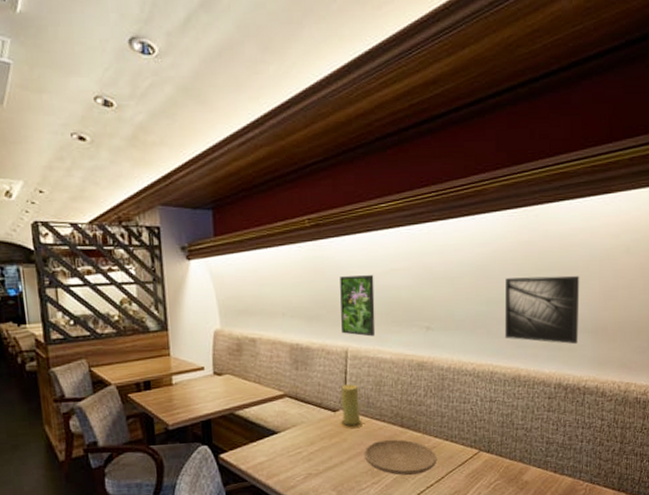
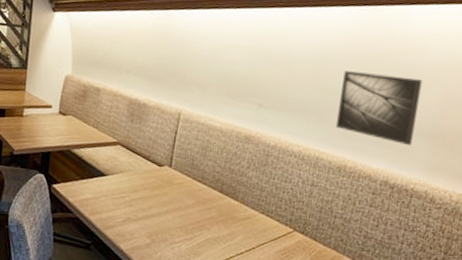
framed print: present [340,275,376,337] -> none [178,45,216,104]
candle: present [340,384,363,429] -> none [163,144,186,185]
plate: present [363,439,437,476] -> none [181,201,251,241]

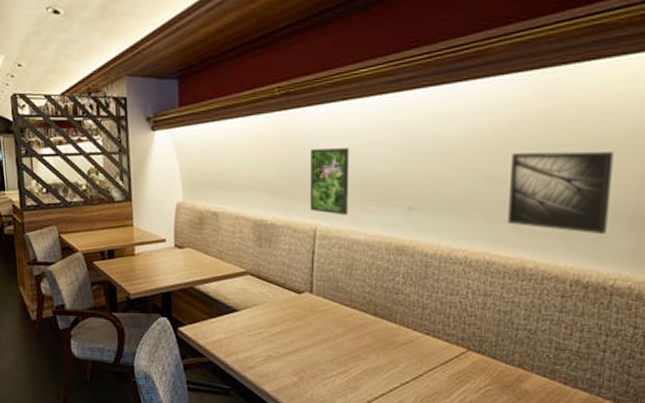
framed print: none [178,45,216,104] -> present [311,148,350,215]

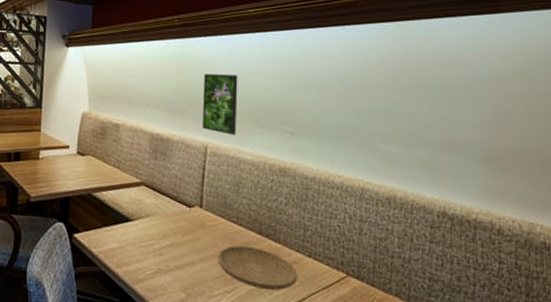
plate: none [330,328,415,370] -> present [217,245,298,291]
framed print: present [507,151,615,235] -> none [377,91,466,171]

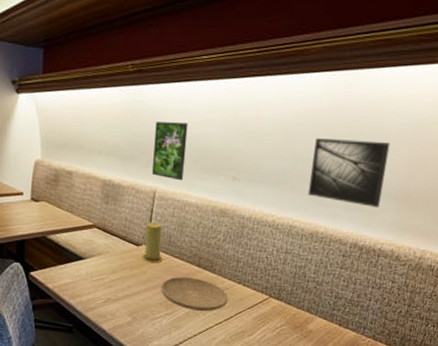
candle: none [195,181,218,228] -> present [141,222,163,263]
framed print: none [377,91,466,171] -> present [307,138,391,208]

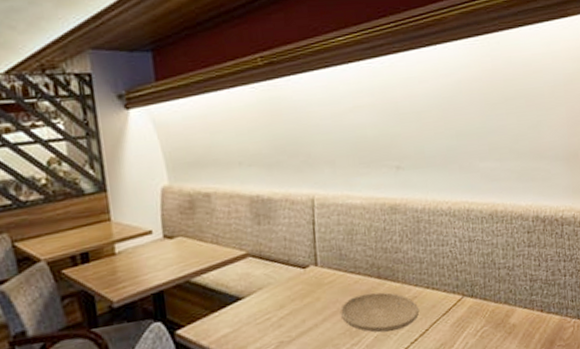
candle: present [141,222,163,263] -> none [310,236,336,286]
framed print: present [152,122,188,181] -> none [300,114,343,182]
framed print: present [307,138,391,208] -> none [473,102,551,174]

